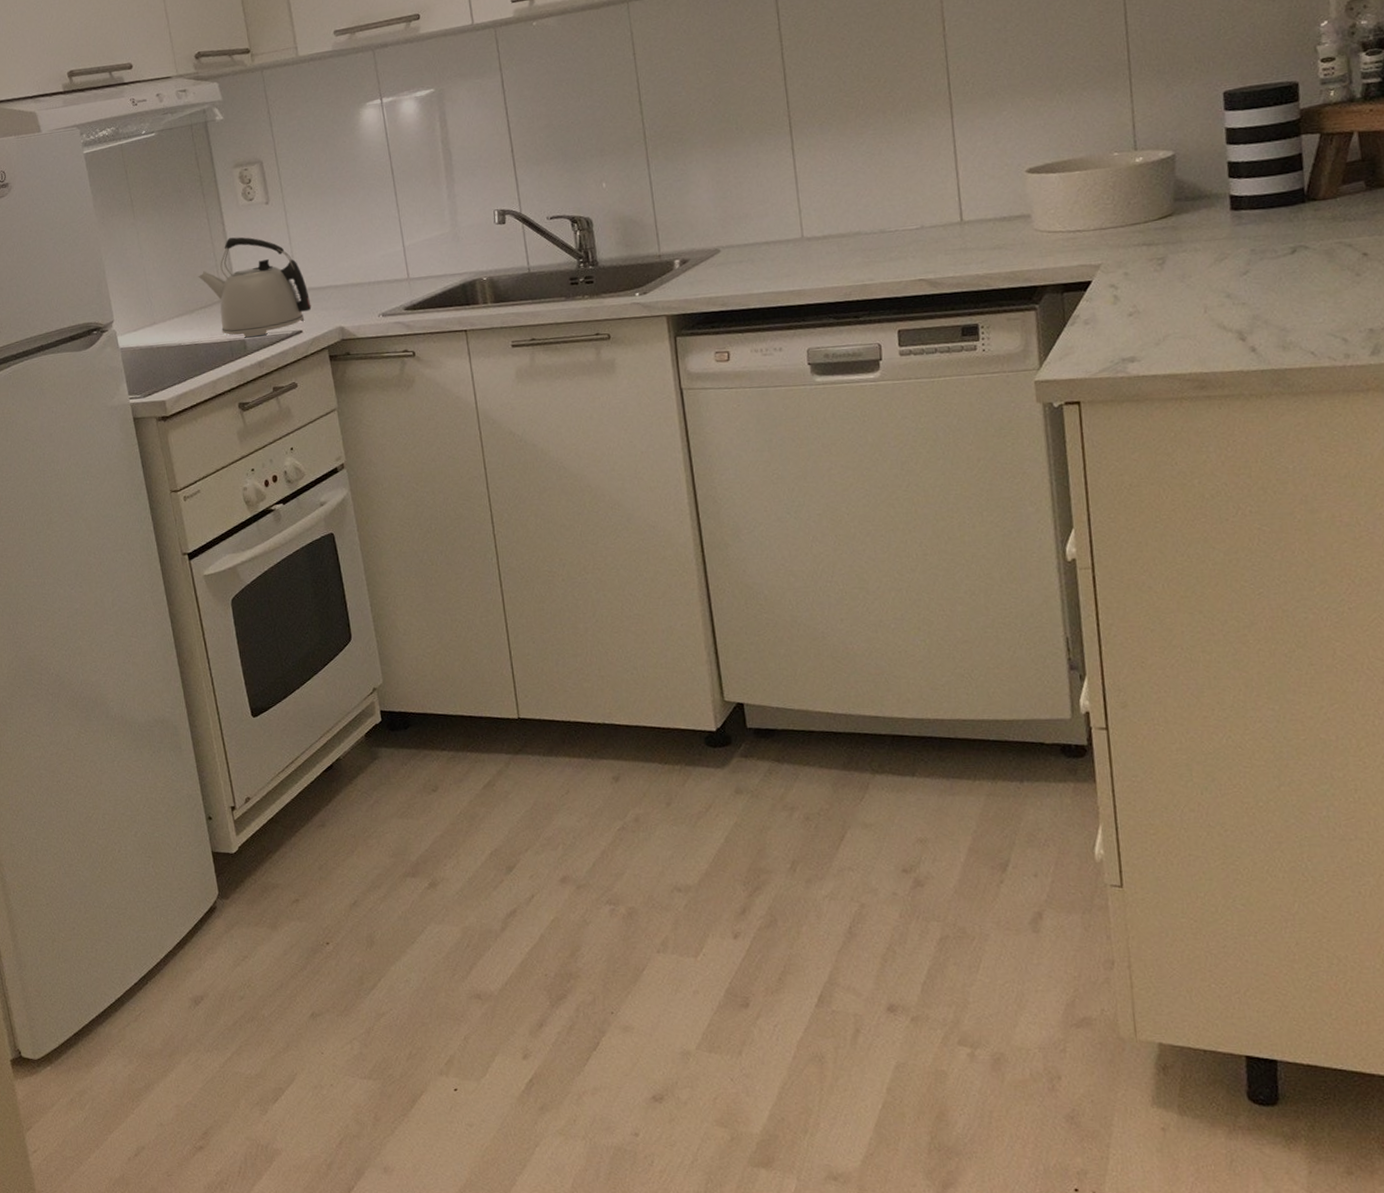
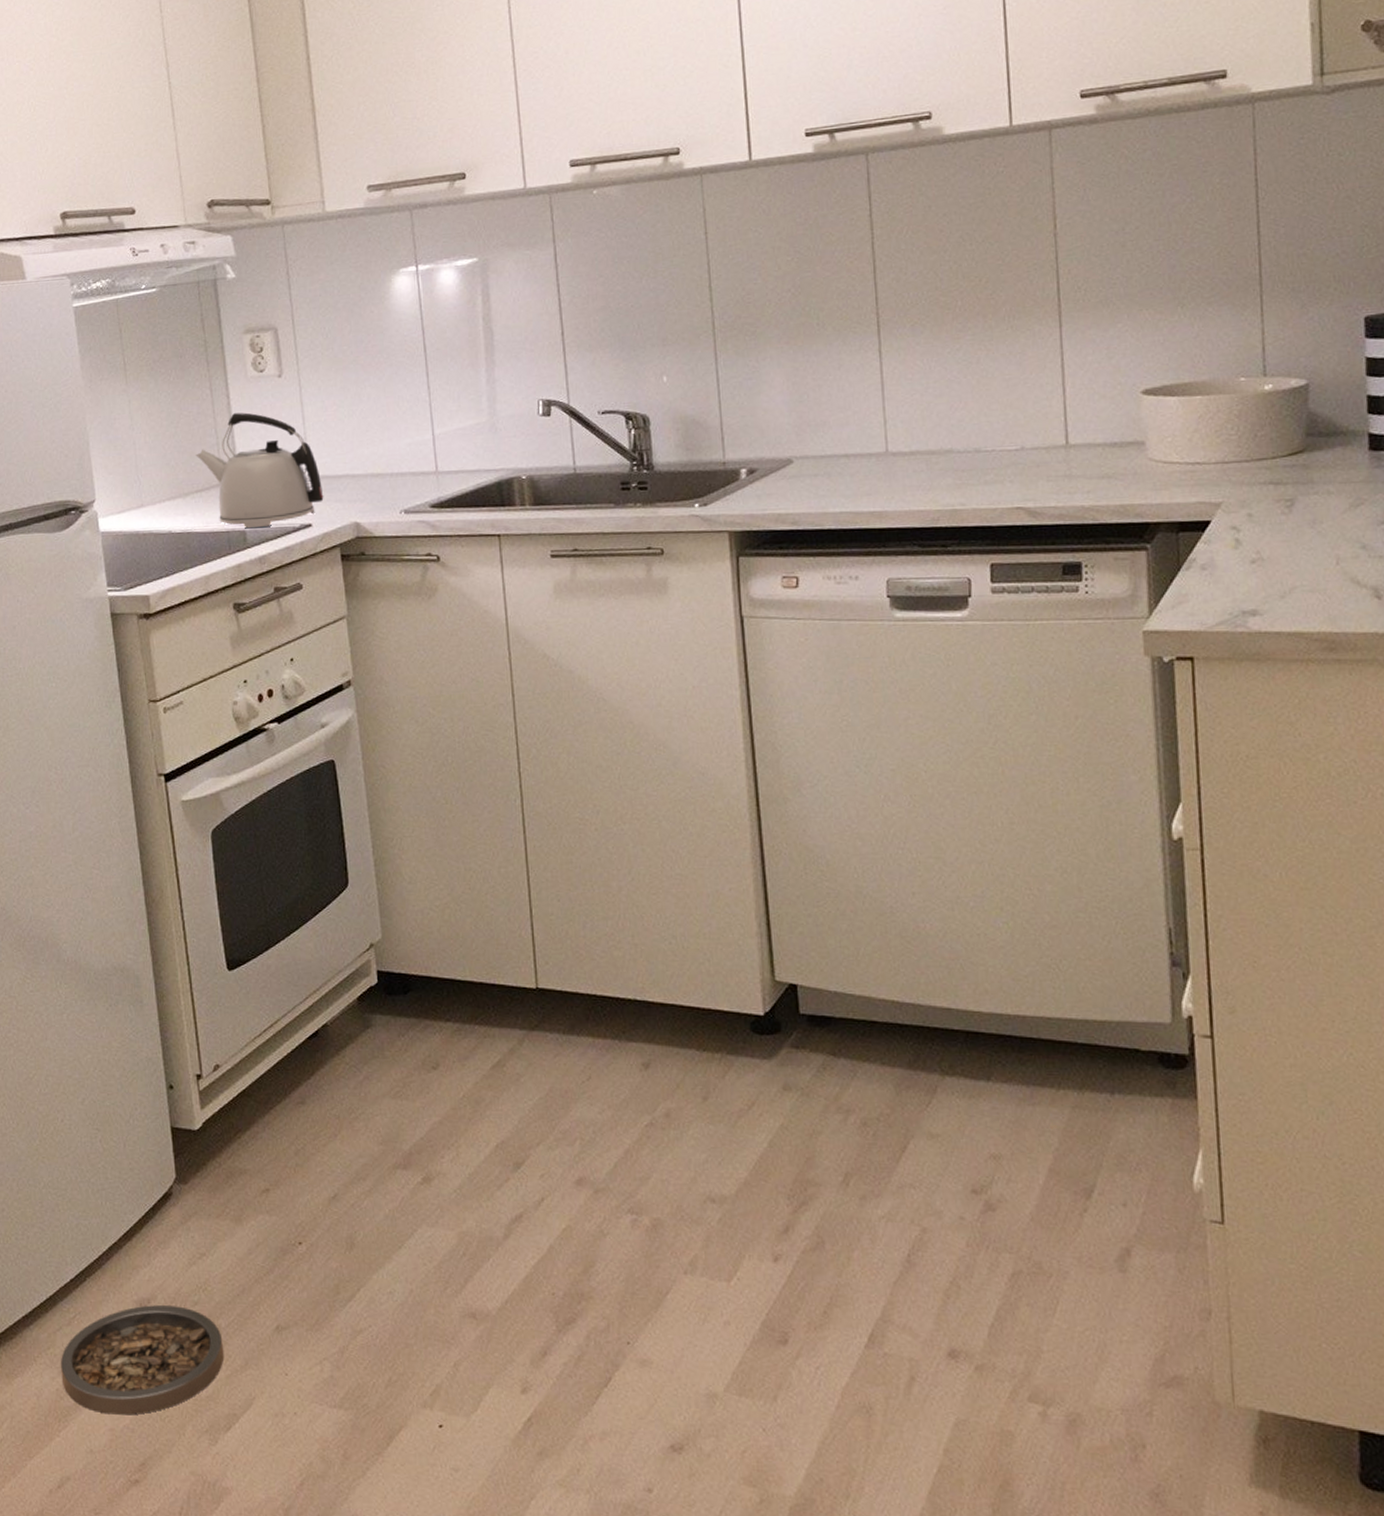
pet bowl: none [130,1001,268,1093] -> present [60,1305,223,1415]

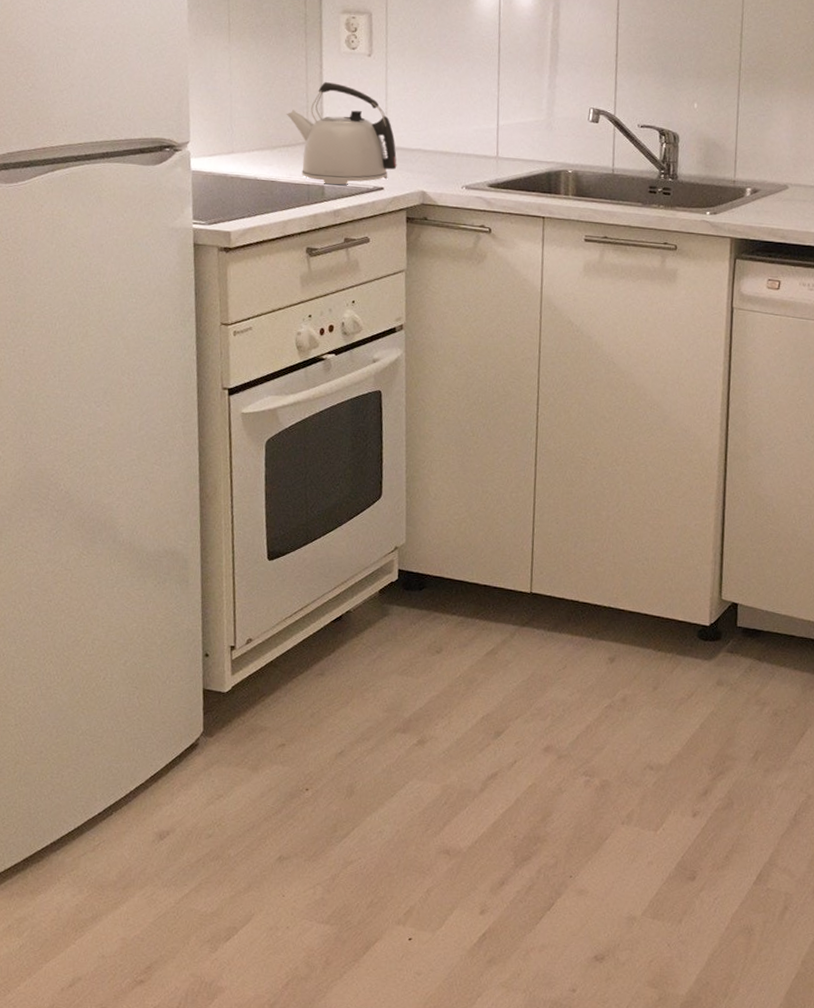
pet bowl: present [60,1305,223,1415] -> none [81,836,231,927]

